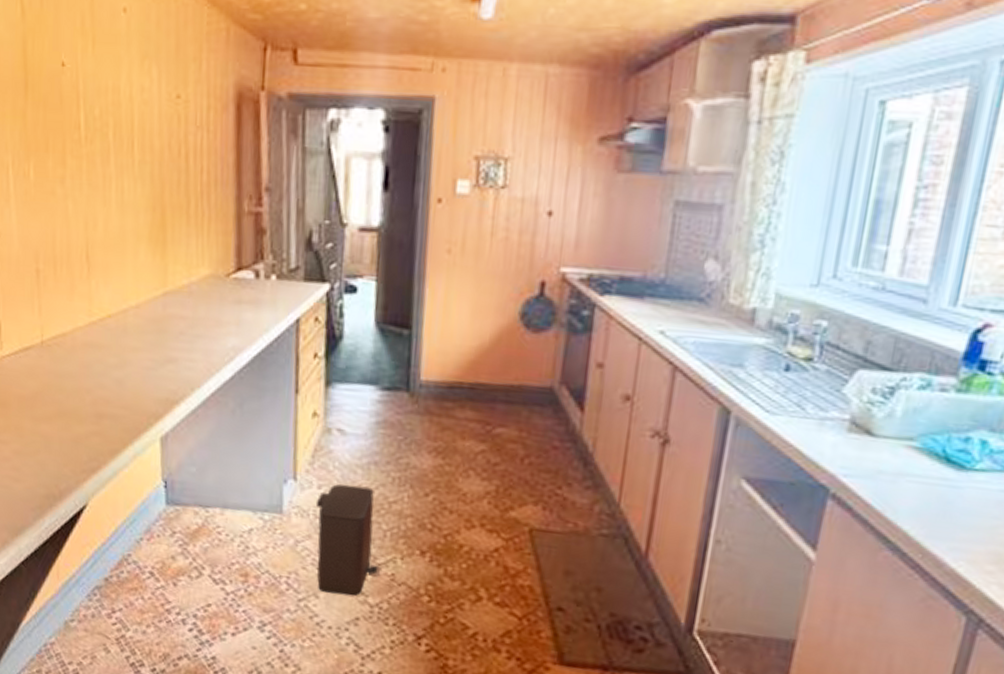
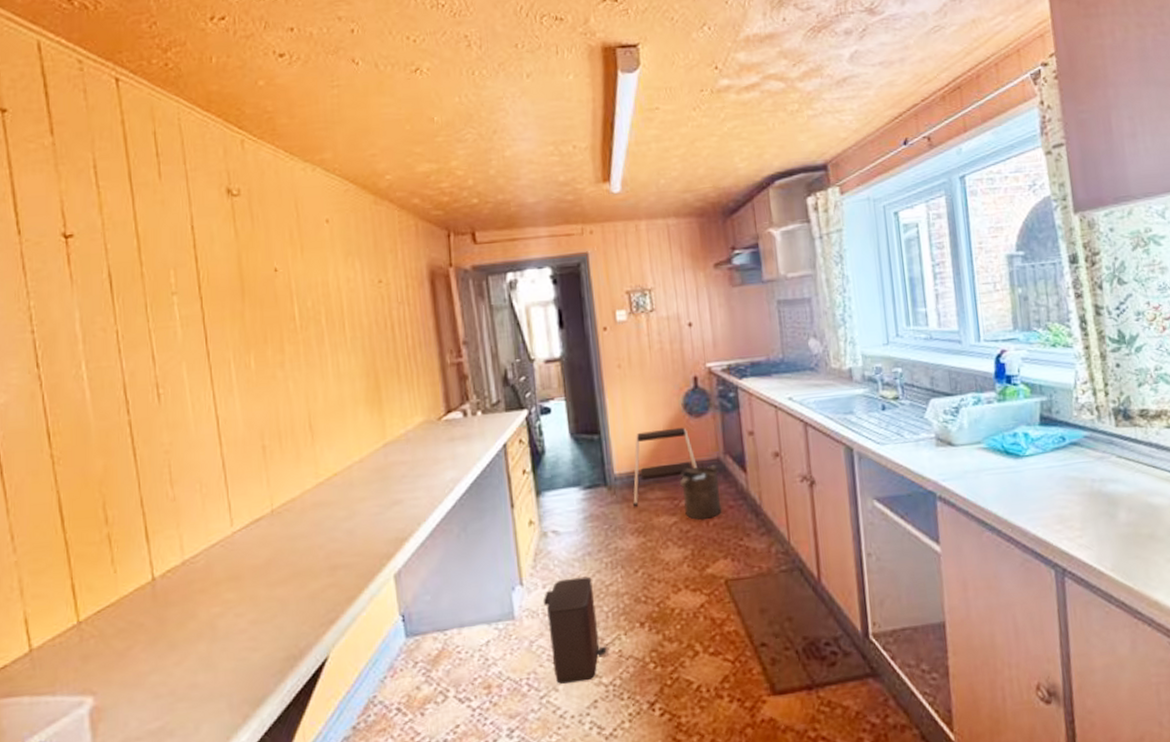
step stool: none [435,336,523,423] -> present [632,427,697,507]
bucket: none [496,387,550,456] -> present [679,462,722,521]

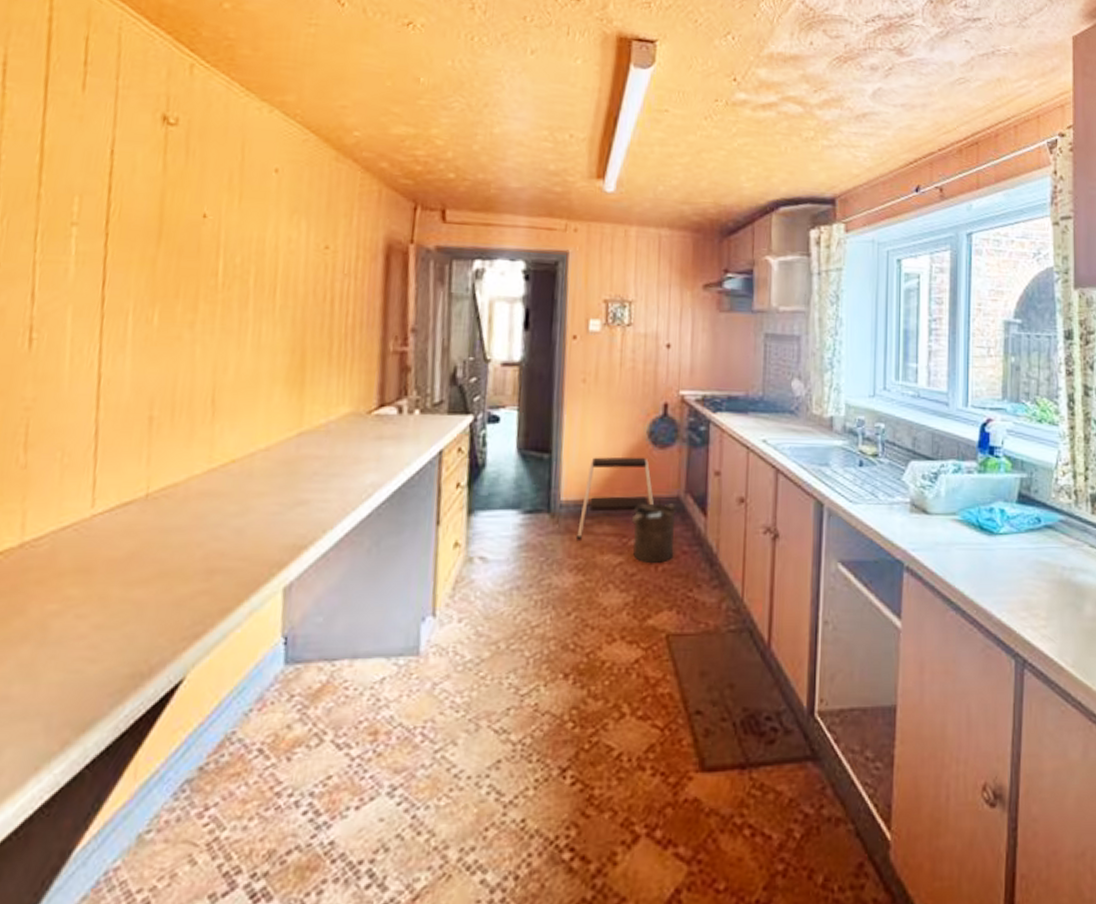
pedal bin: present [543,576,609,684] -> none [455,614,524,737]

